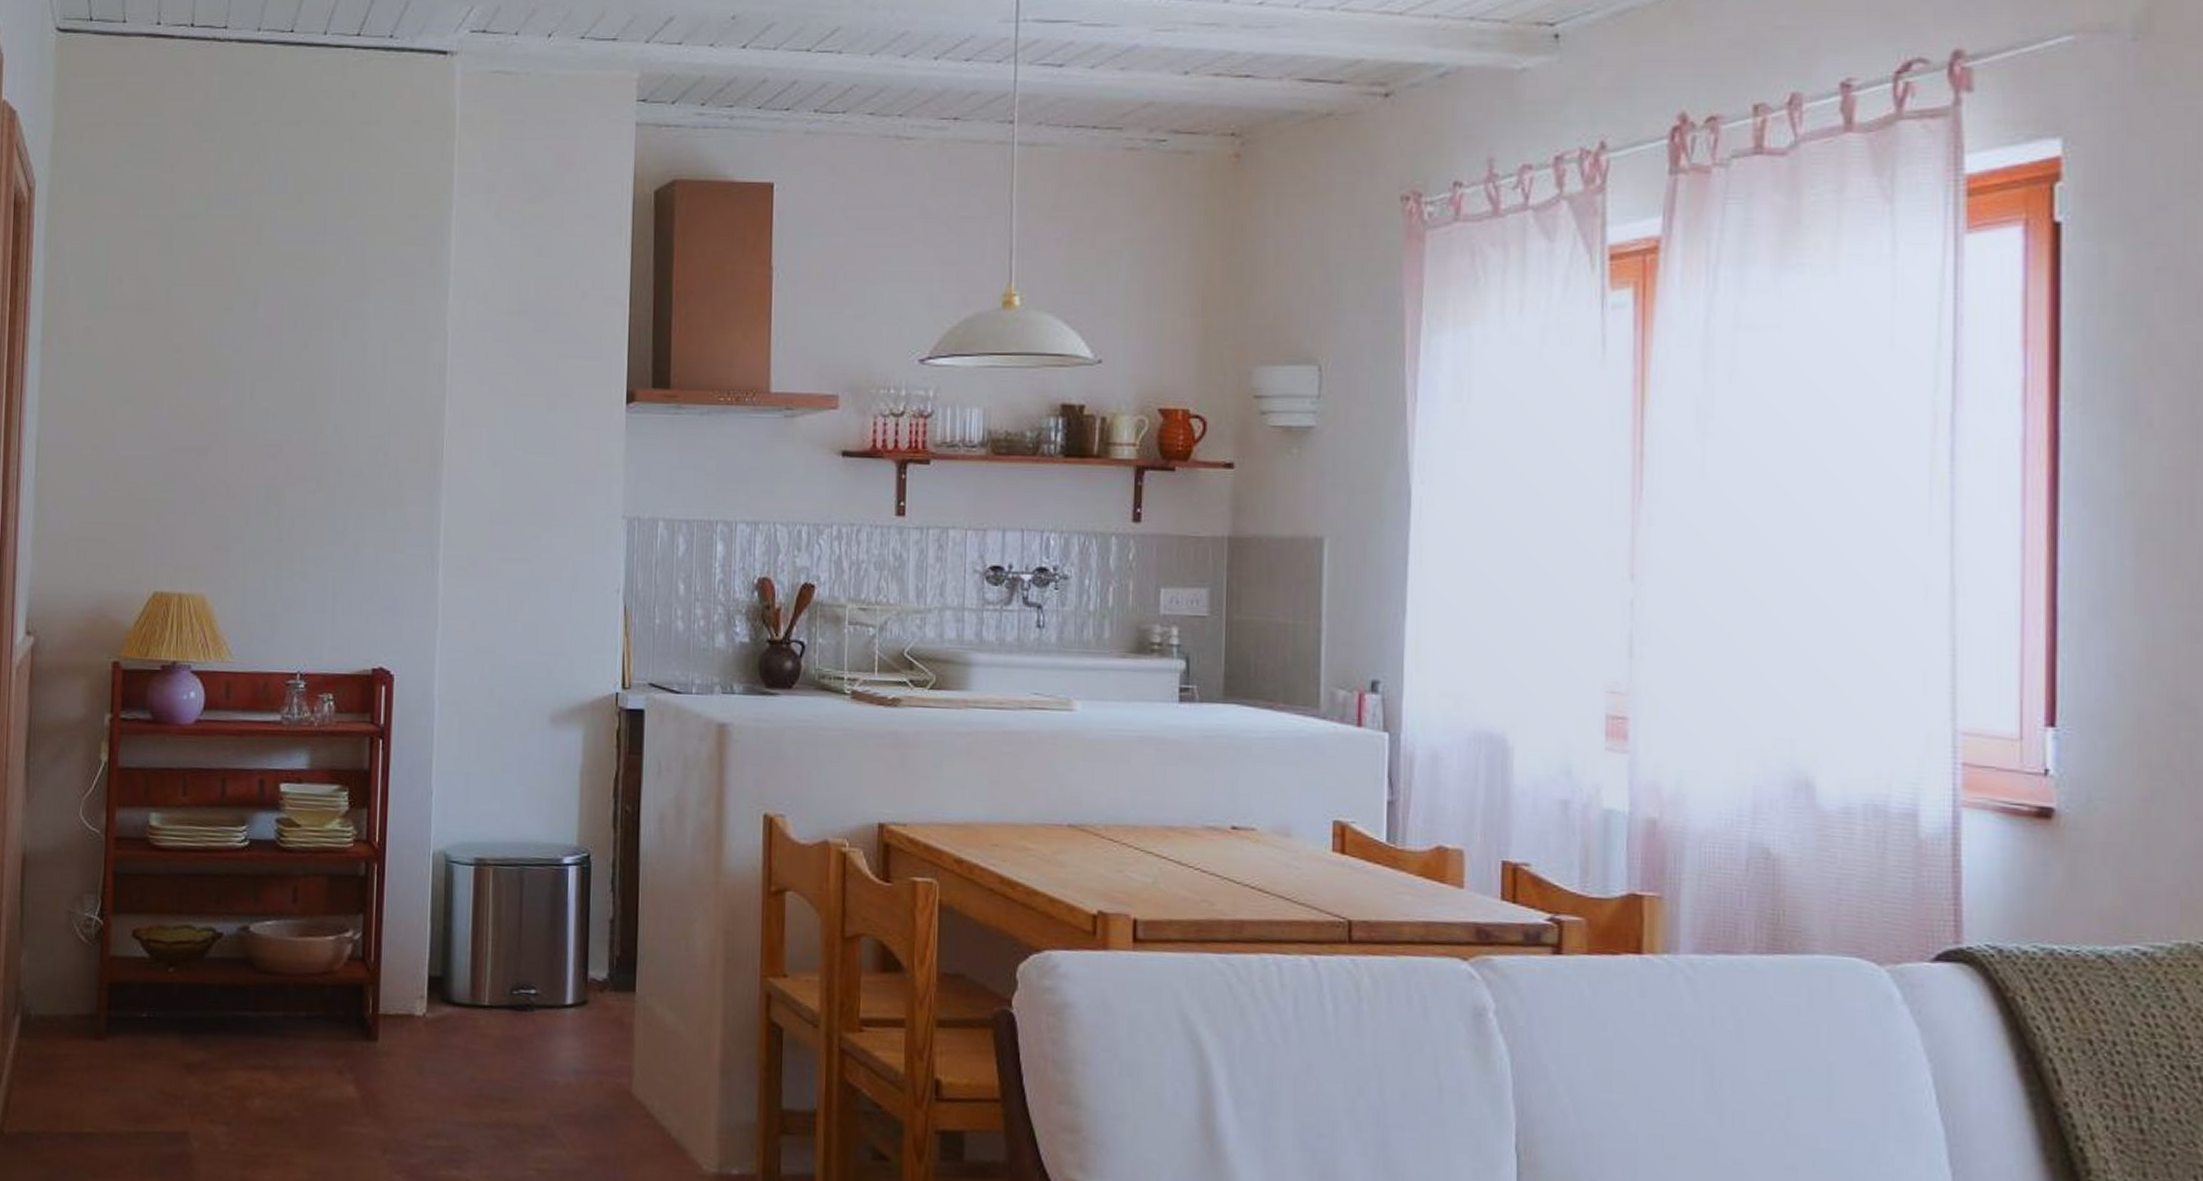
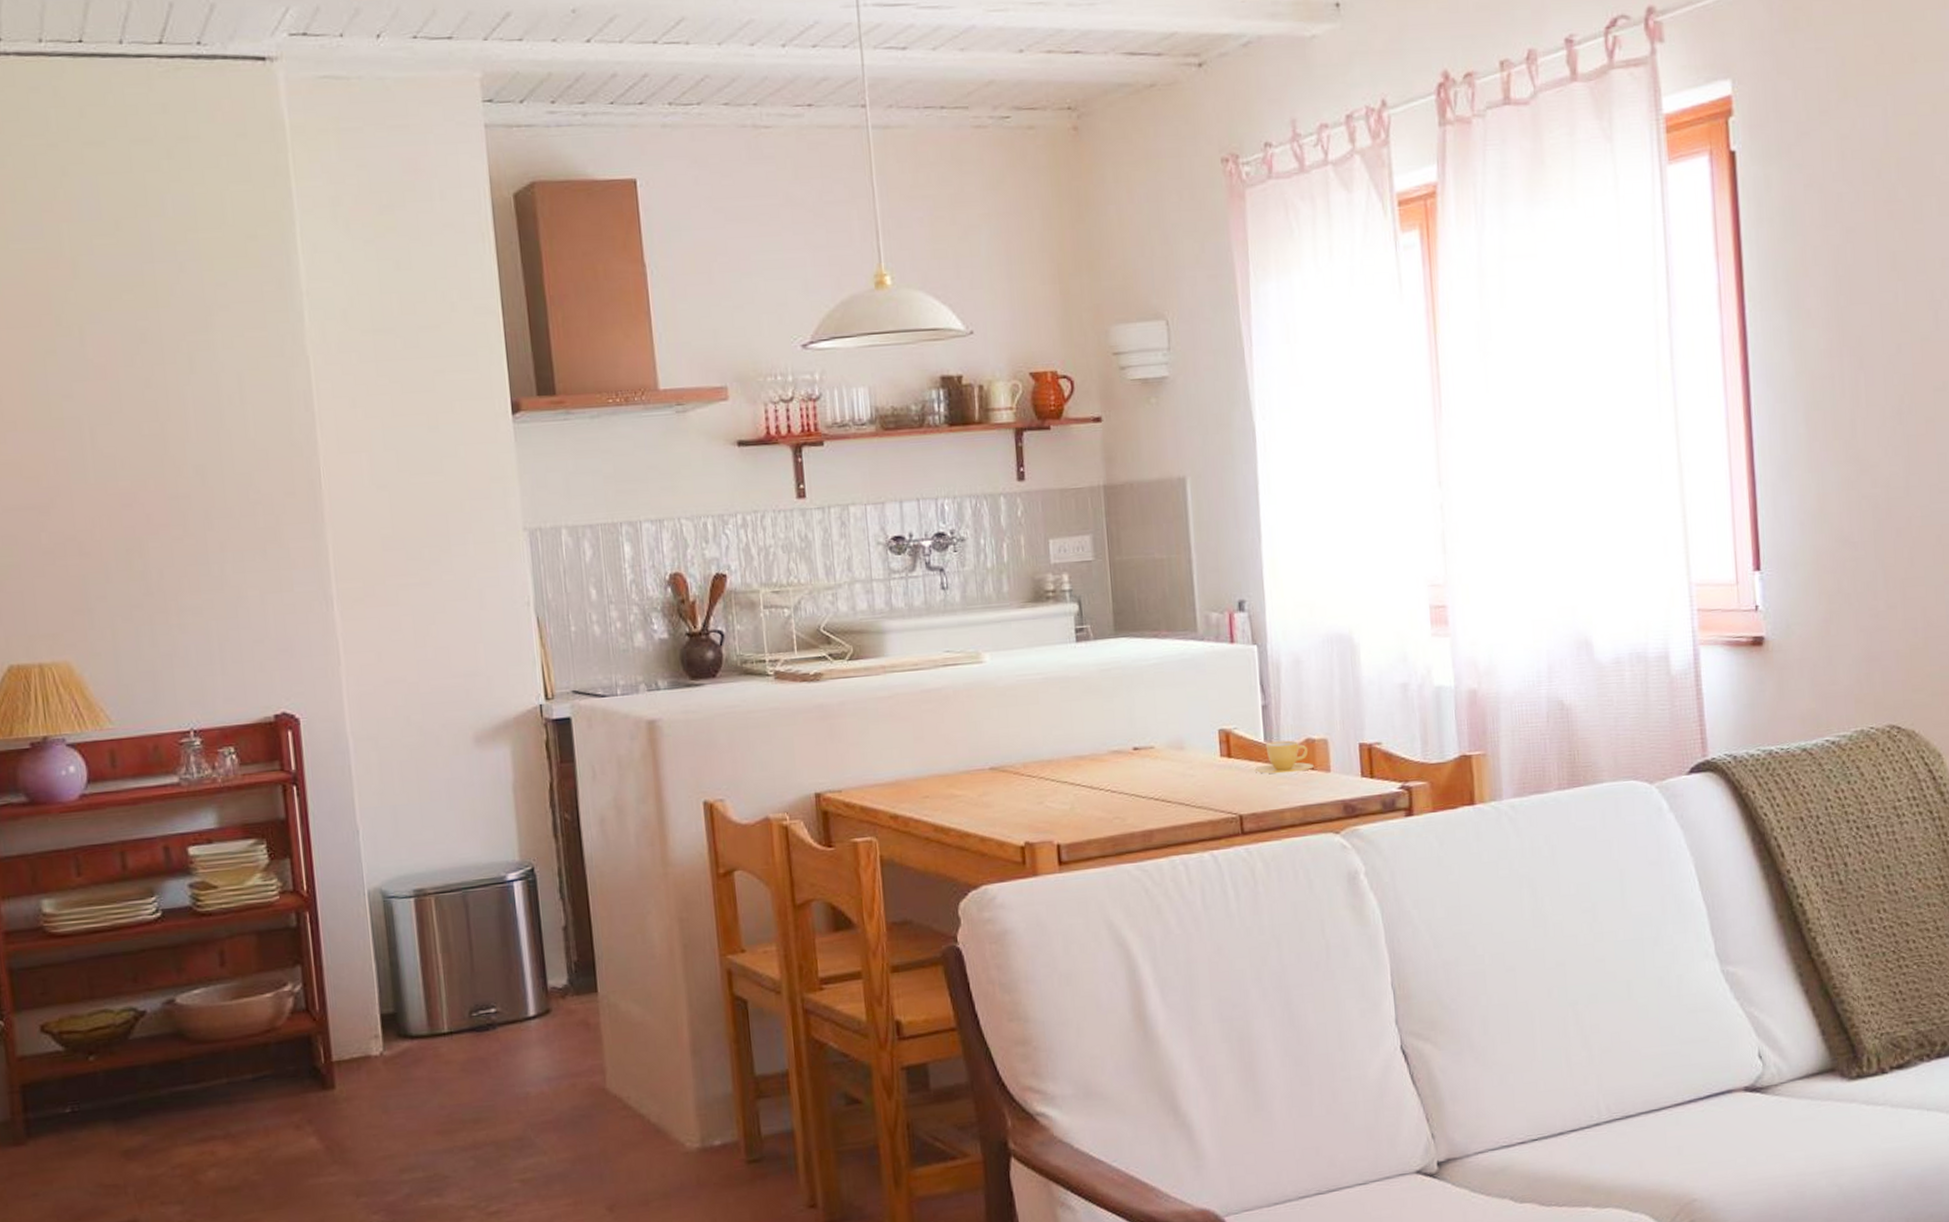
cup: none [1371,843,1445,883] -> present [1254,740,1315,774]

